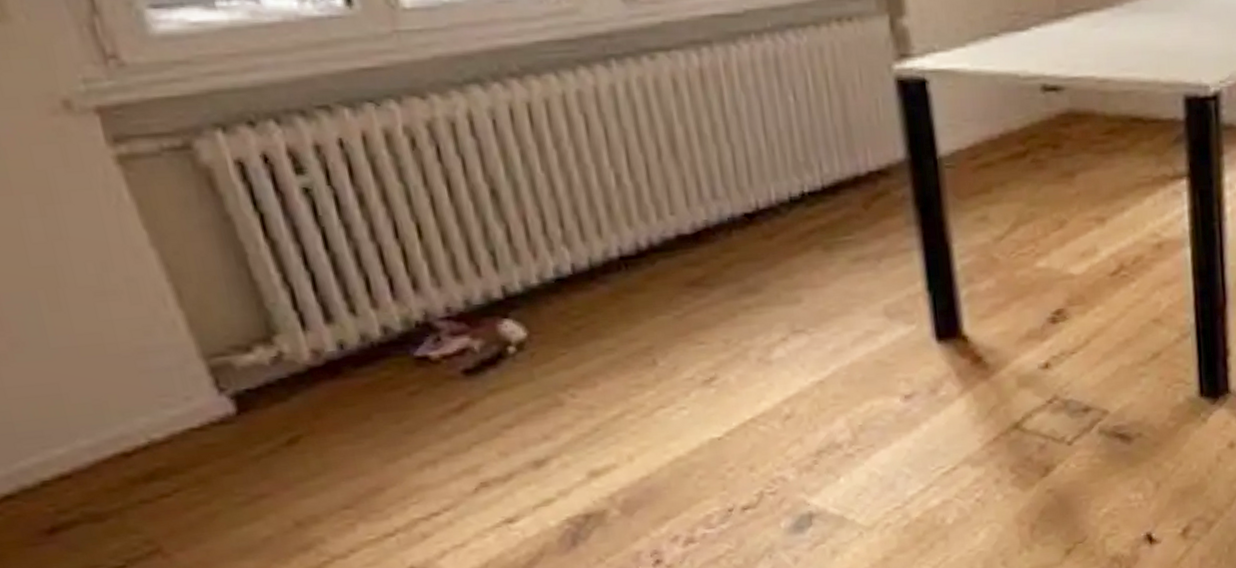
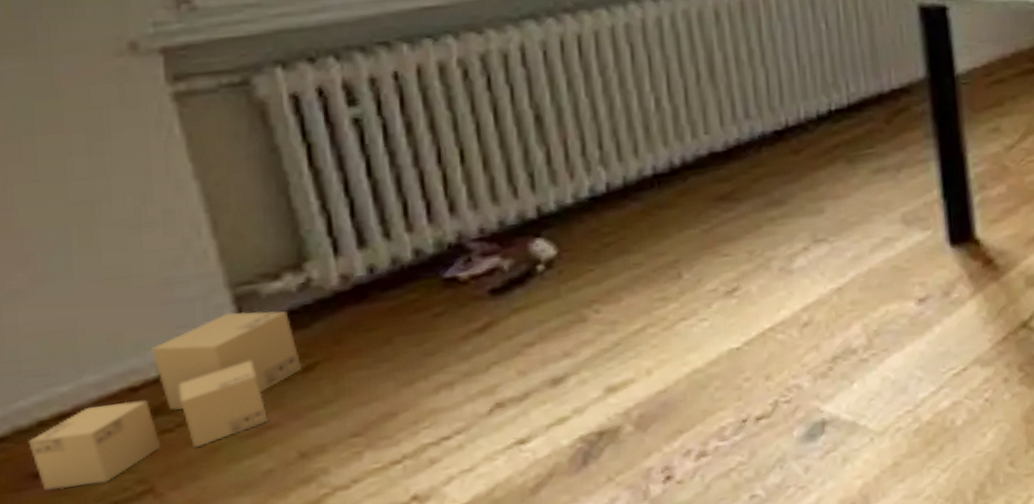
cardboard box: none [34,383,286,547] -> present [28,311,303,491]

